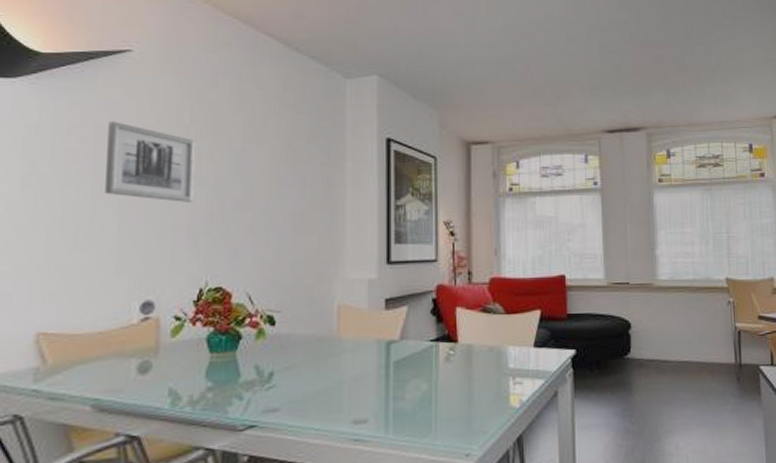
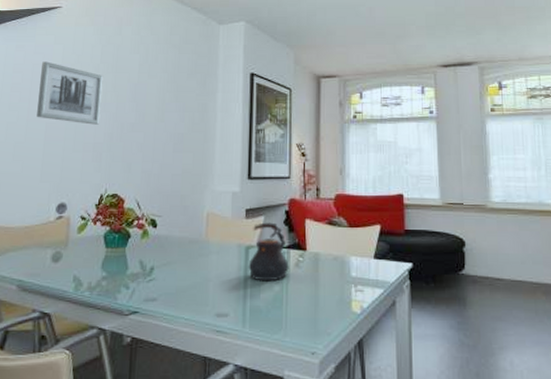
teapot: none [390,313,438,380] -> present [248,222,289,282]

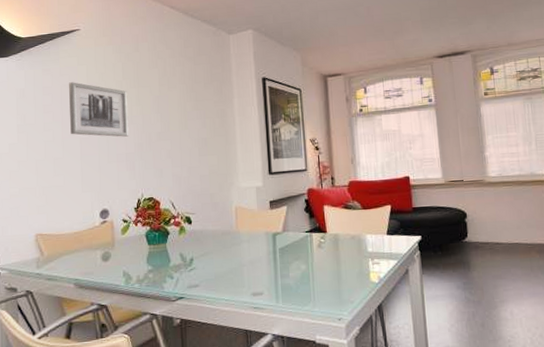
teapot: present [248,222,289,282] -> none [276,211,313,262]

